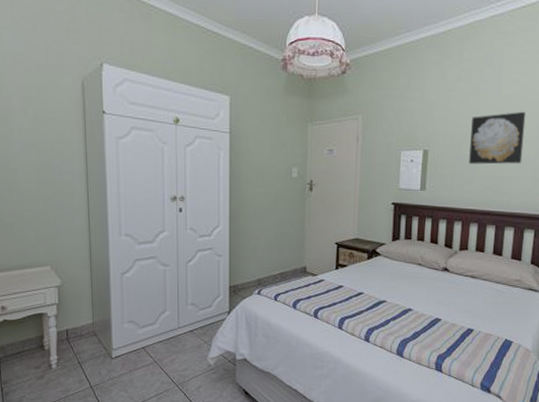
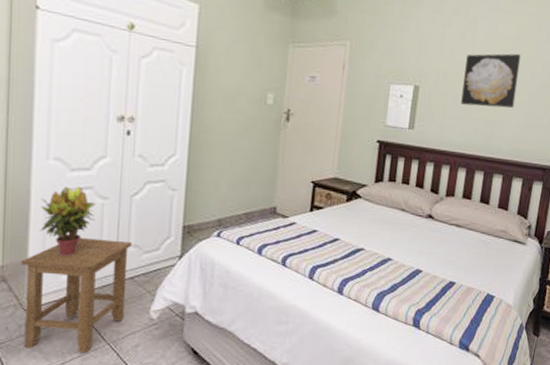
stool: none [106,299,190,393] -> present [20,238,132,353]
potted plant: none [118,256,159,315] -> present [40,186,95,257]

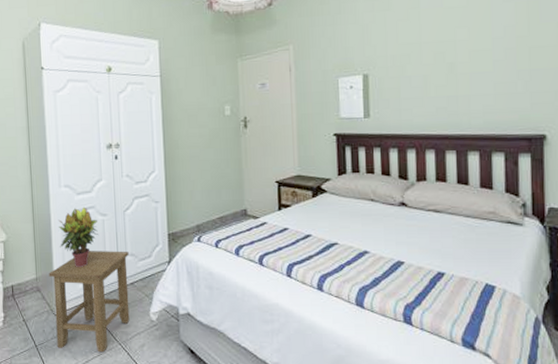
wall art: present [461,53,521,108] -> none [414,22,478,85]

